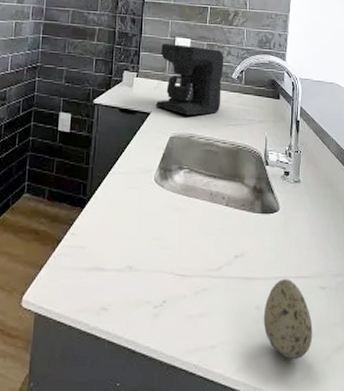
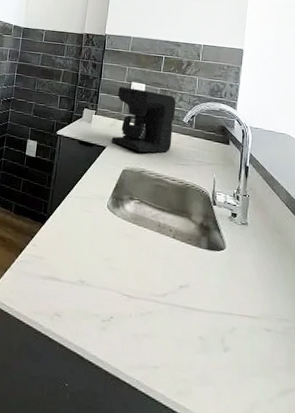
decorative egg: present [263,279,313,360] -> none [206,315,257,395]

